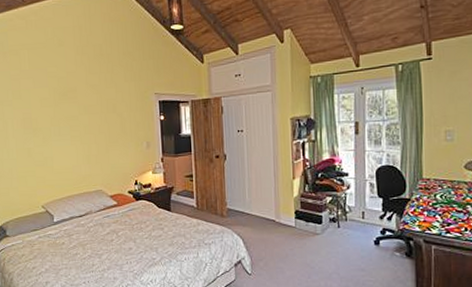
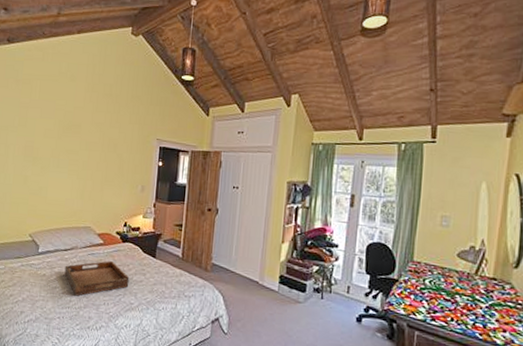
serving tray: none [82,220,149,259] -> present [64,260,130,296]

